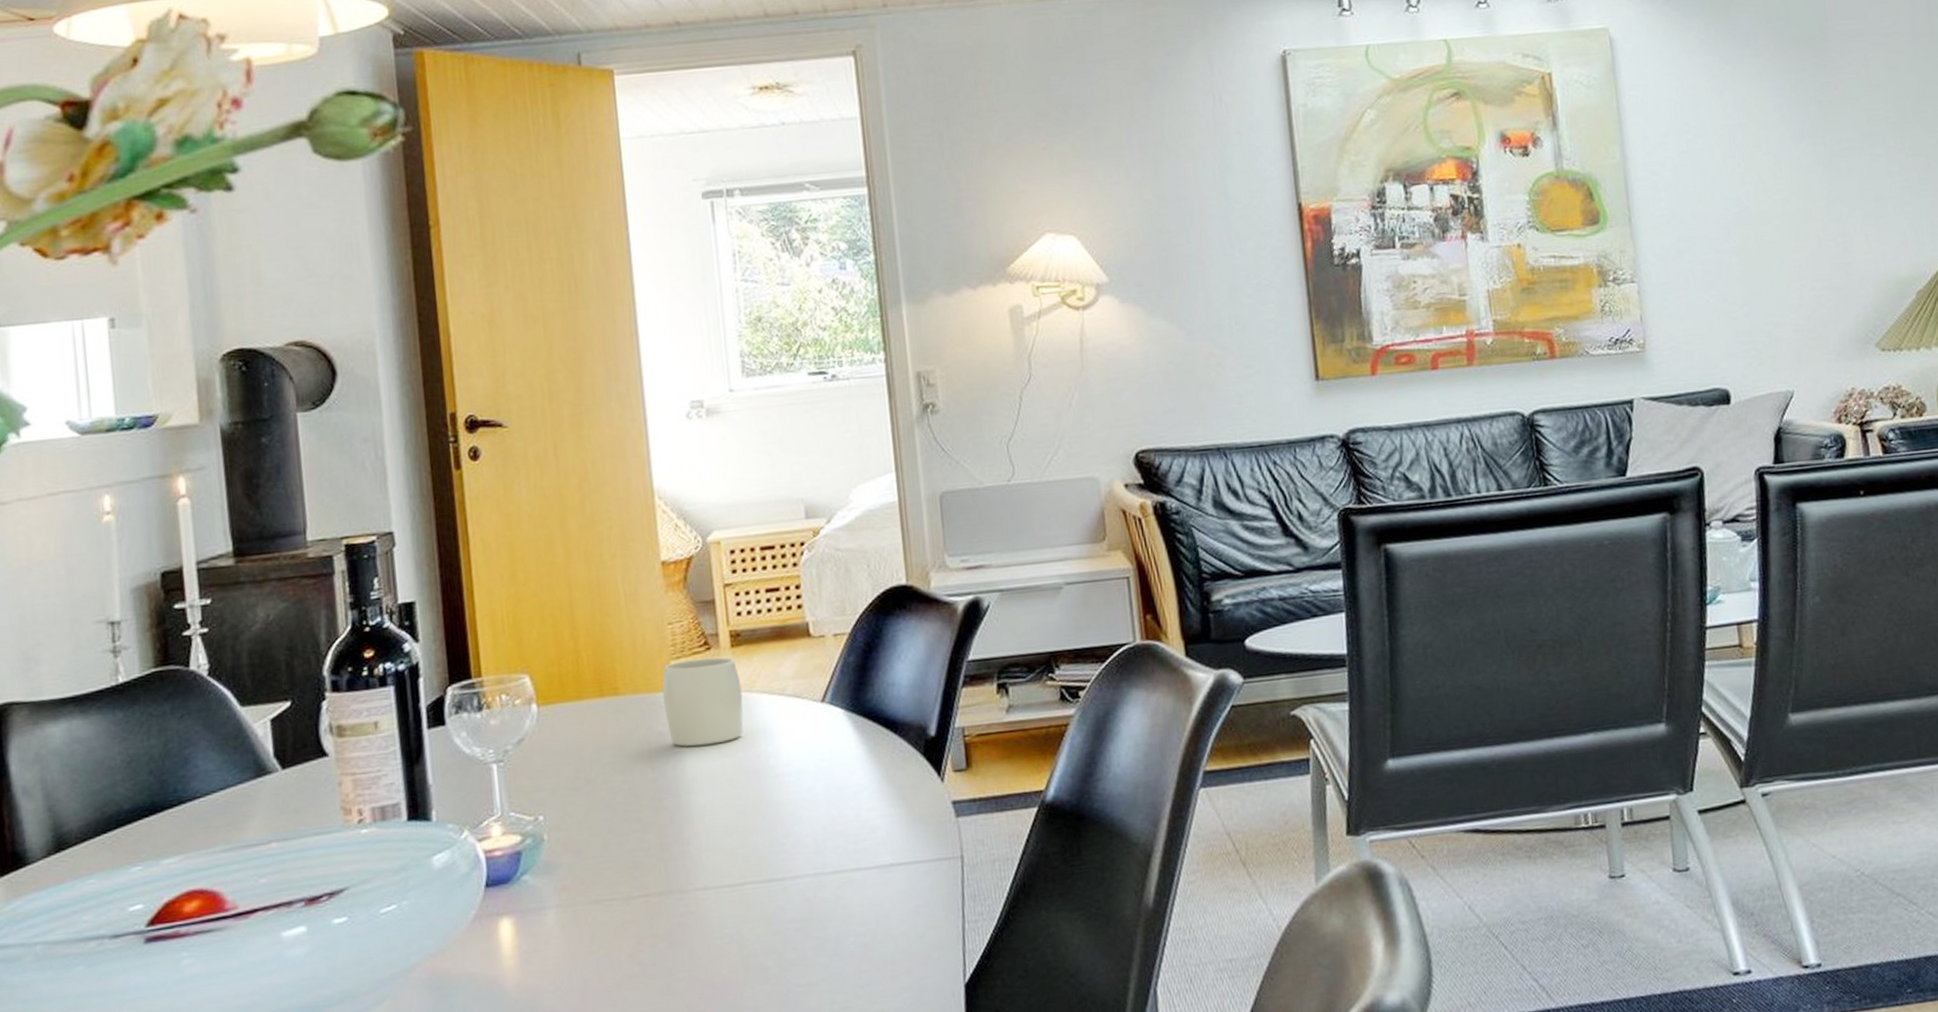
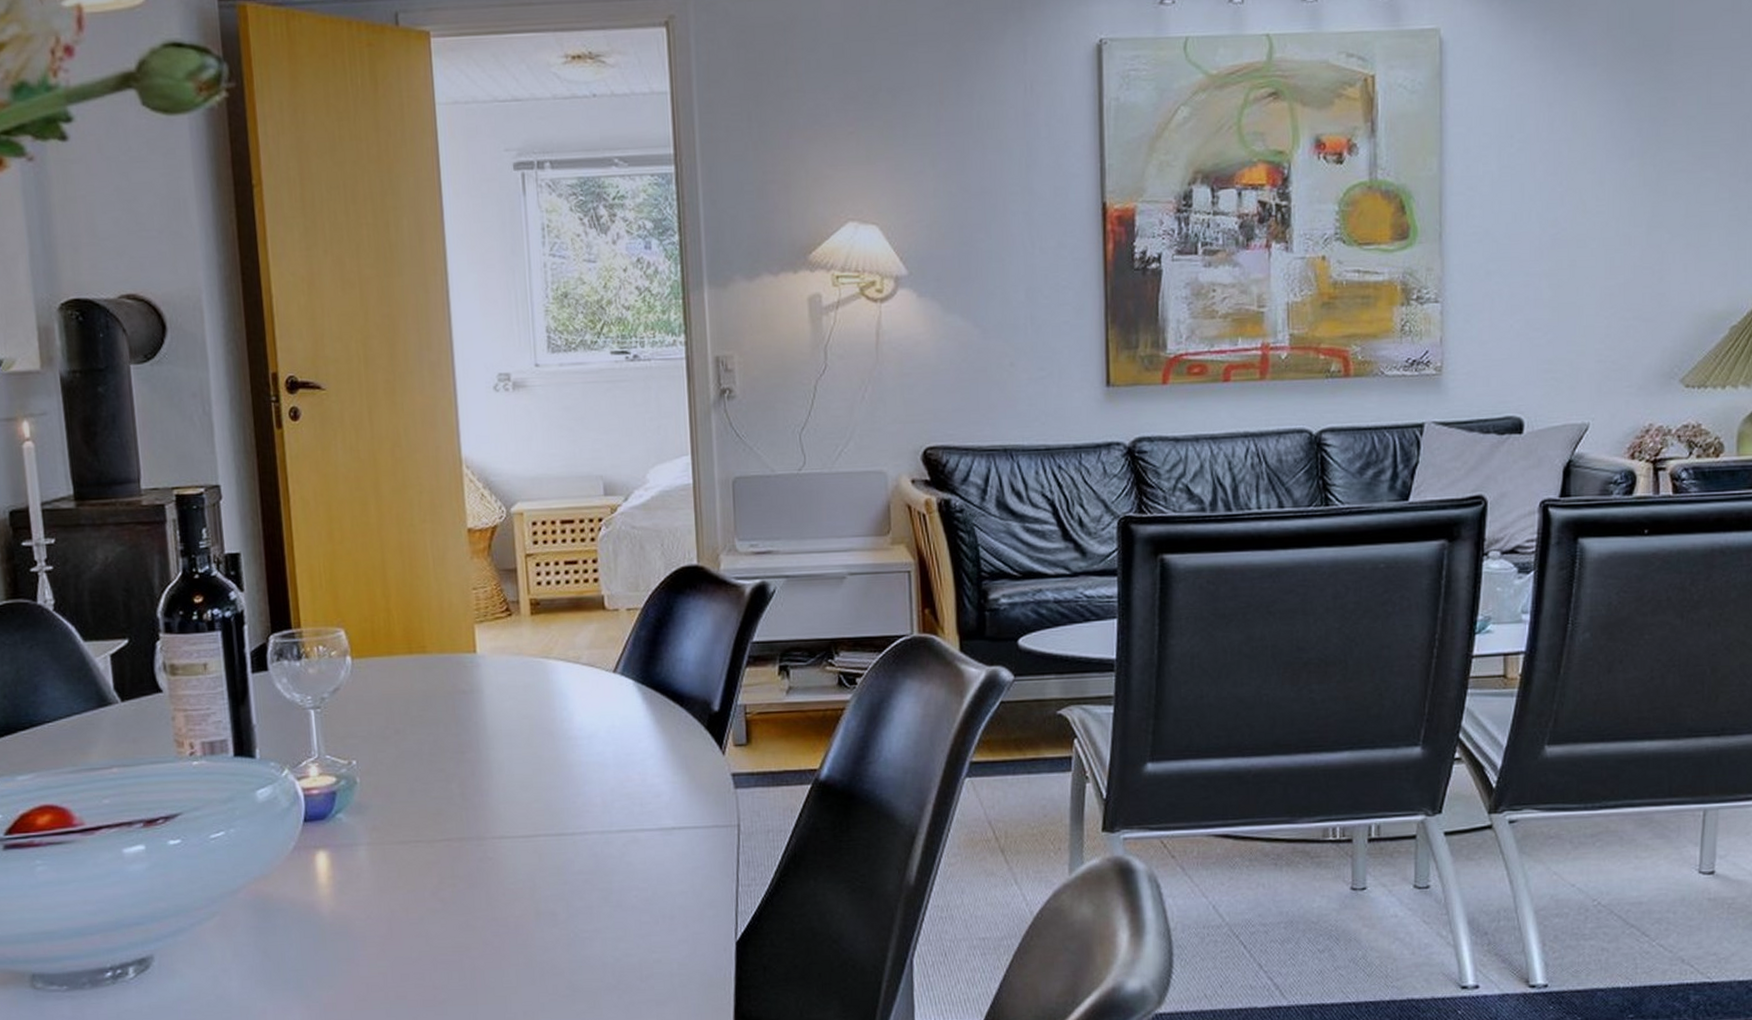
mug: present [662,657,743,747] -> none [466,623,541,706]

